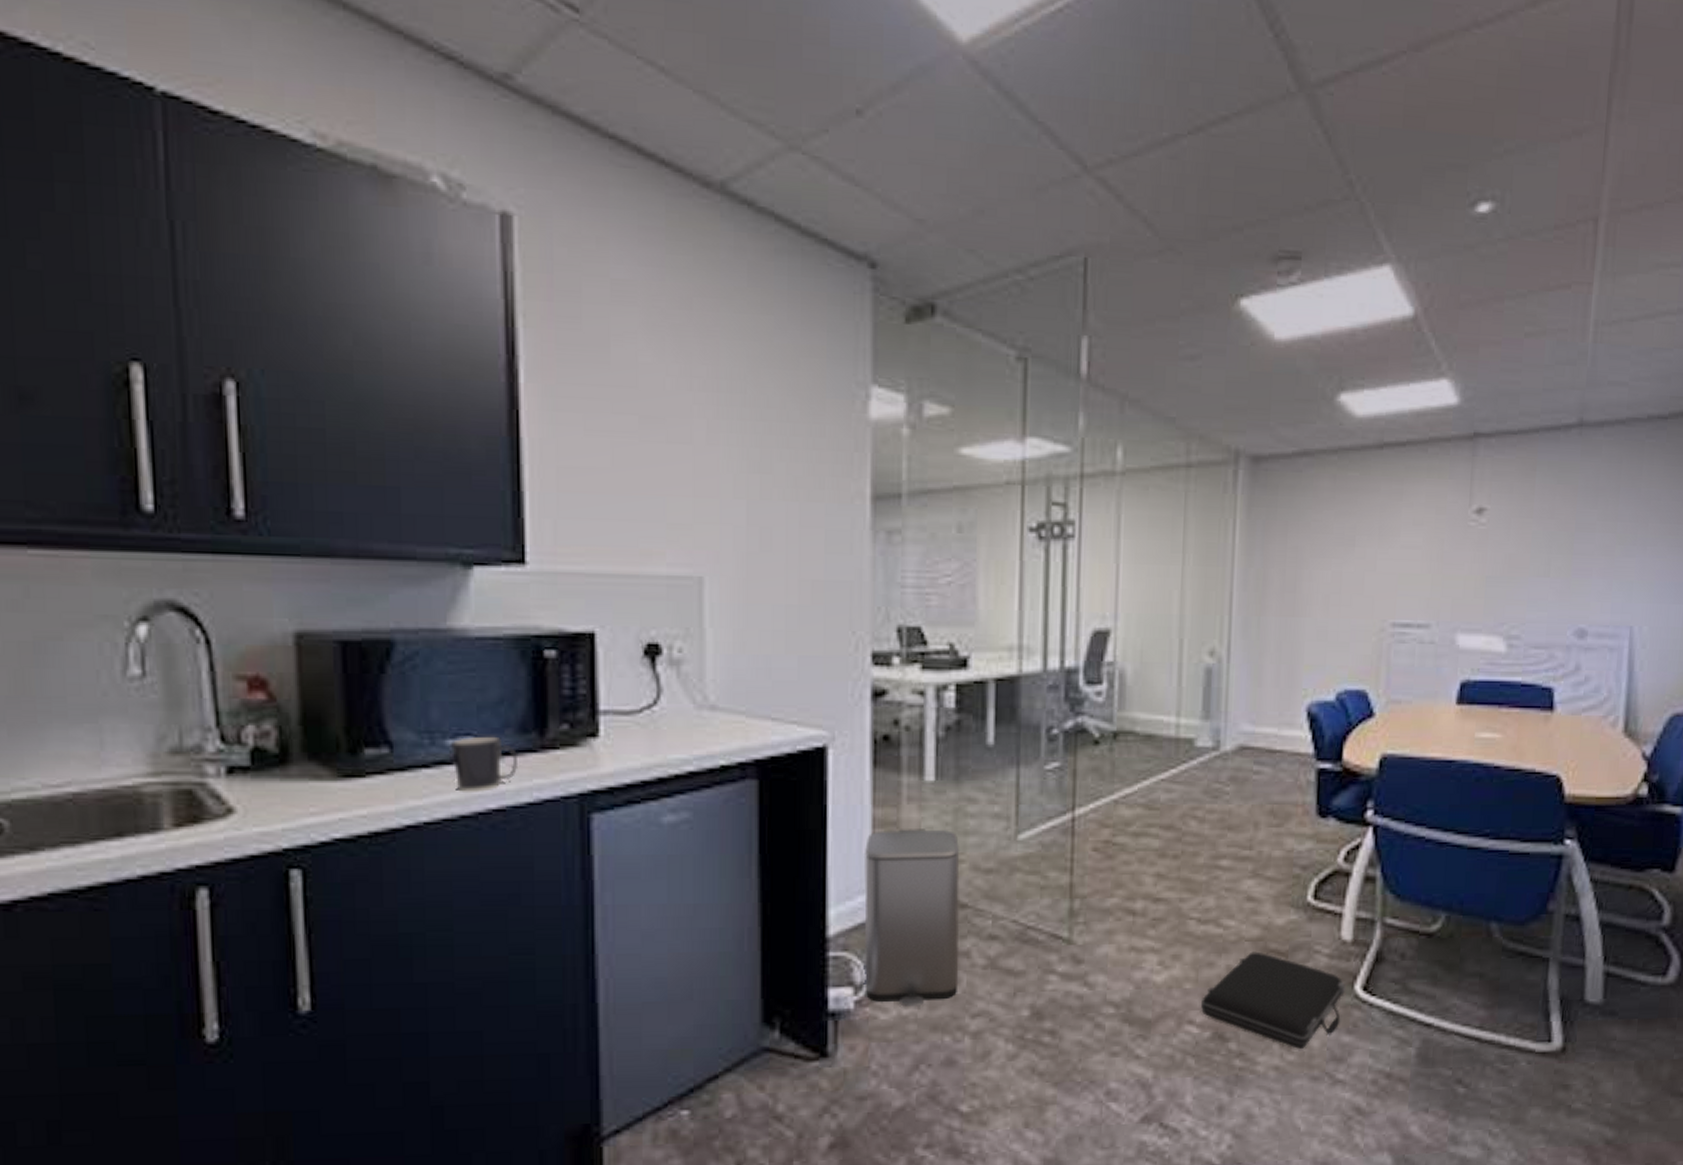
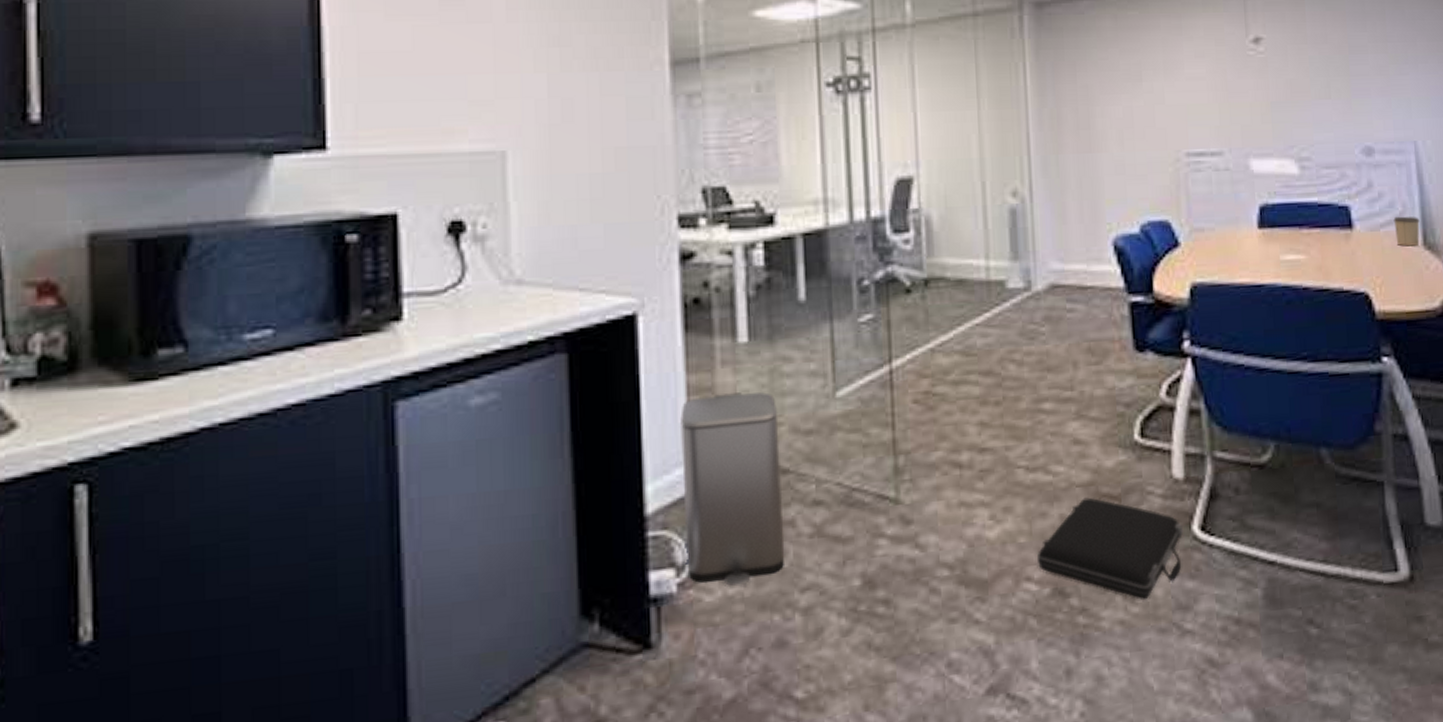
mug: present [449,736,519,794] -> none [247,326,319,390]
cup: none [1596,702,1624,733] -> present [1393,216,1420,247]

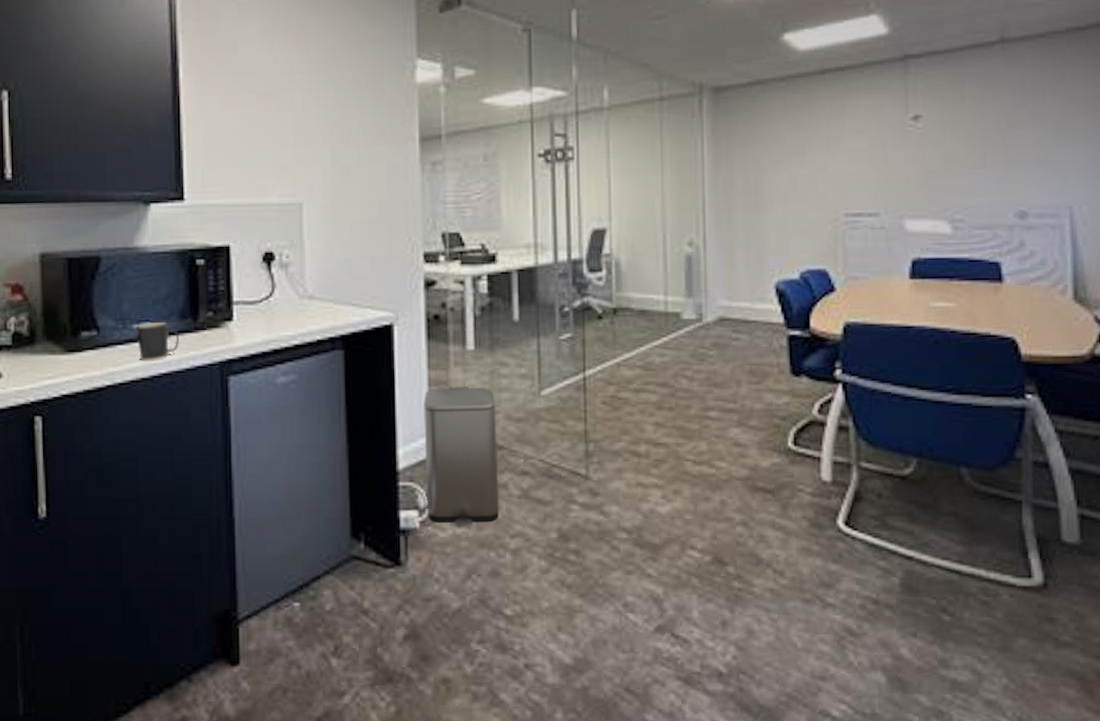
mug: none [247,326,319,390] -> present [135,321,180,363]
briefcase: present [1038,497,1184,599] -> none [701,489,830,574]
cup: present [1393,216,1420,247] -> none [1044,273,1071,300]

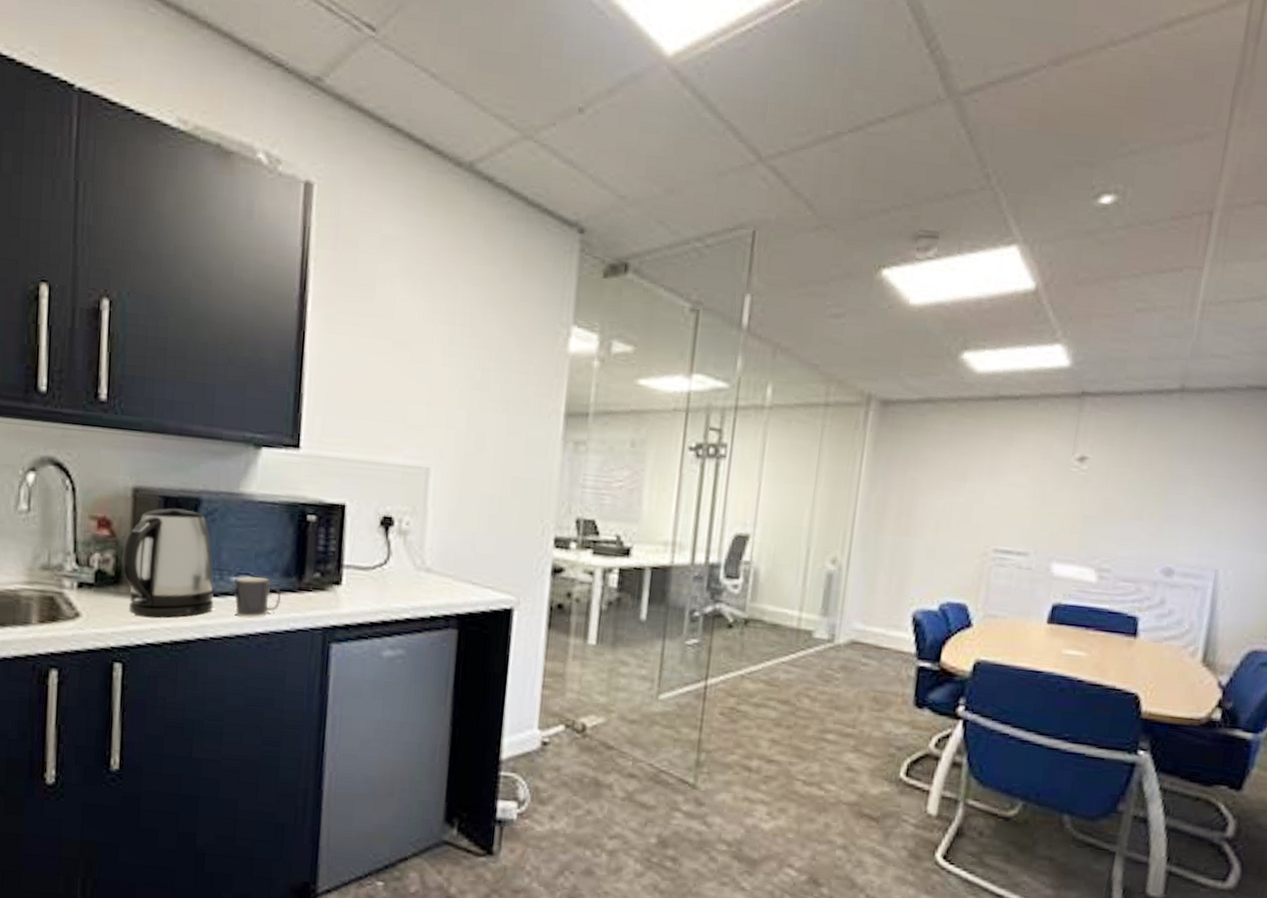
kettle: none [35,268,120,370] -> present [122,508,214,617]
pedal bin: present [424,387,500,528] -> none [526,680,611,825]

